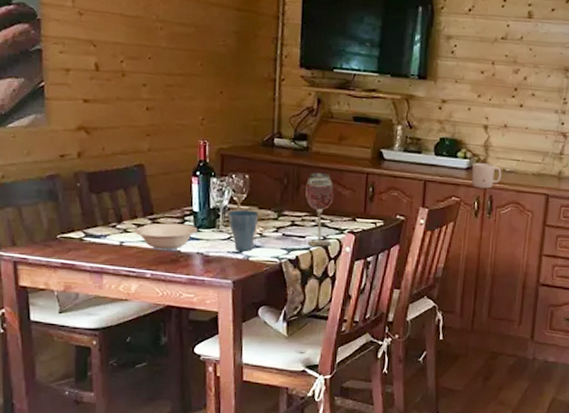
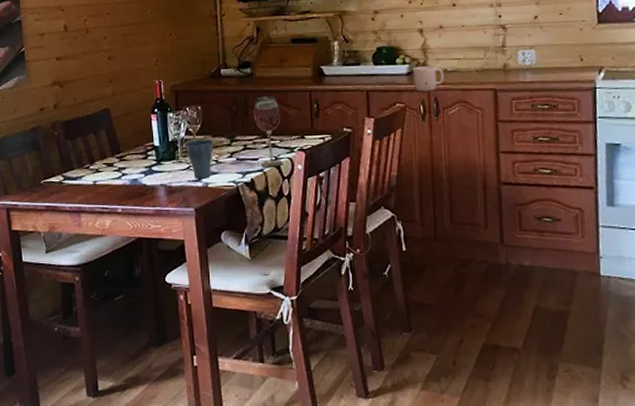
bowl: present [134,223,198,250] -> none [105,159,160,185]

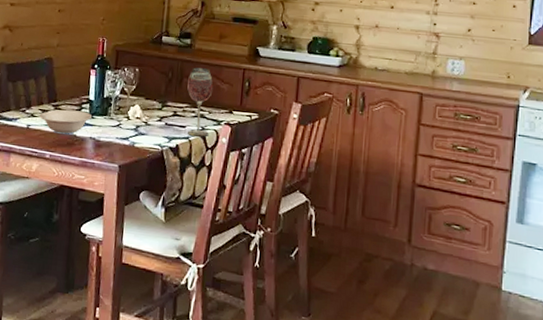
bowl: none [105,159,160,185] -> present [39,109,93,134]
cup: present [185,139,214,179] -> none [118,99,146,138]
mug: present [412,66,444,92] -> none [343,61,374,86]

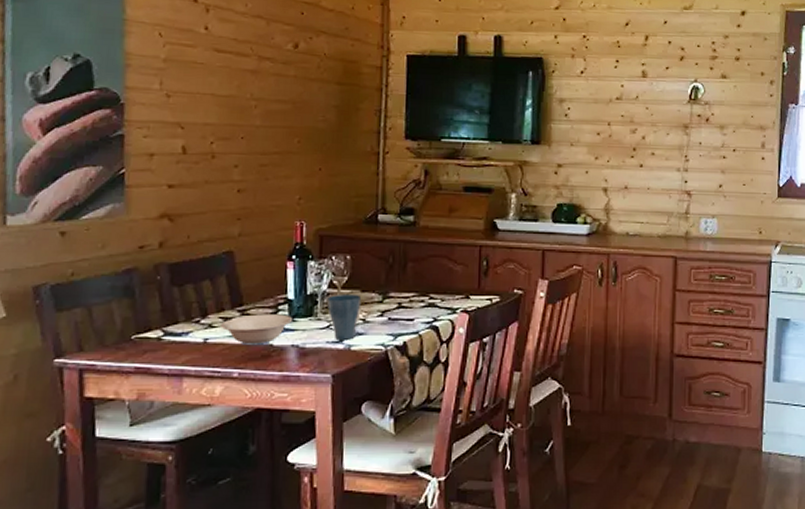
cup: none [118,99,146,138] -> present [326,293,362,340]
wineglass: present [187,67,214,137] -> none [413,247,445,329]

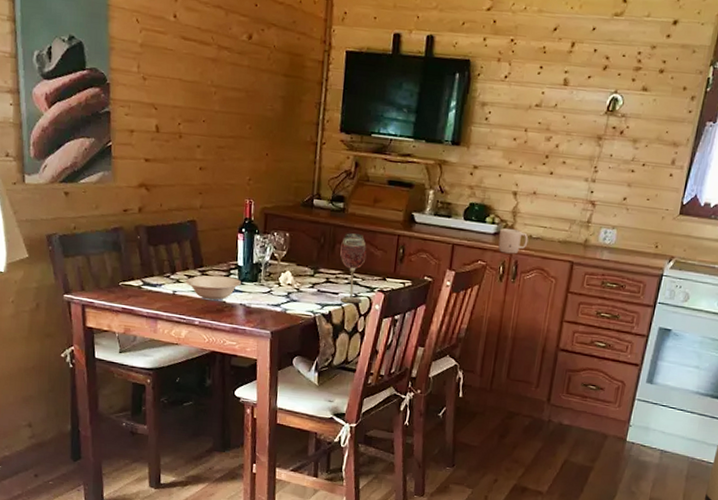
cup: present [326,293,362,340] -> none [268,265,297,305]
wineglass: none [413,247,445,329] -> present [340,233,367,304]
mug: none [592,228,625,255] -> present [498,228,529,254]

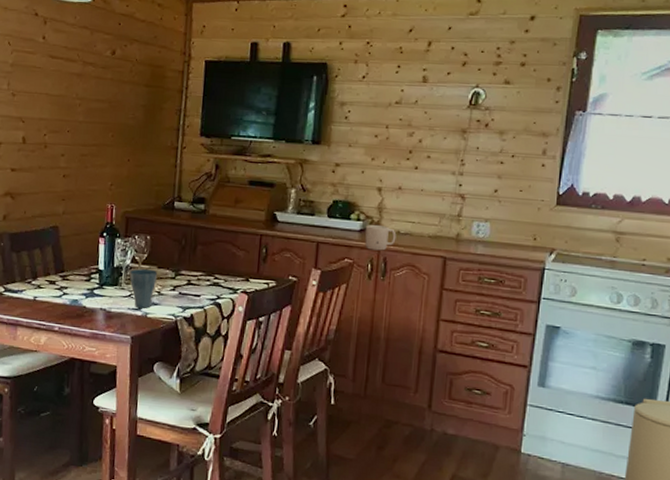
bowl: present [186,275,242,300] -> none [46,280,103,306]
cup: none [268,265,297,305] -> present [129,268,158,308]
wineglass: present [340,233,367,304] -> none [202,233,229,306]

